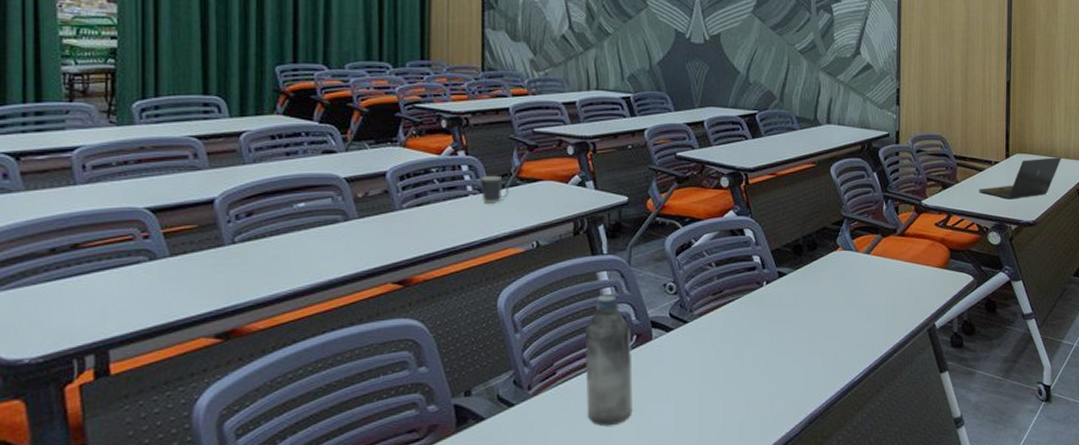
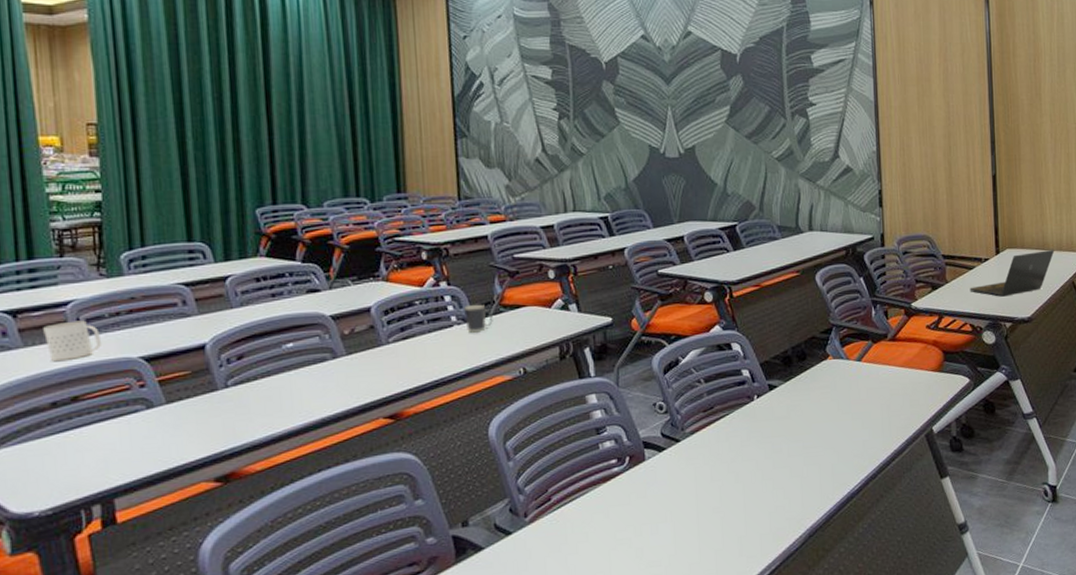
mug: none [47,167,108,208] -> present [43,320,103,362]
water bottle: present [585,294,633,425] -> none [578,416,630,549]

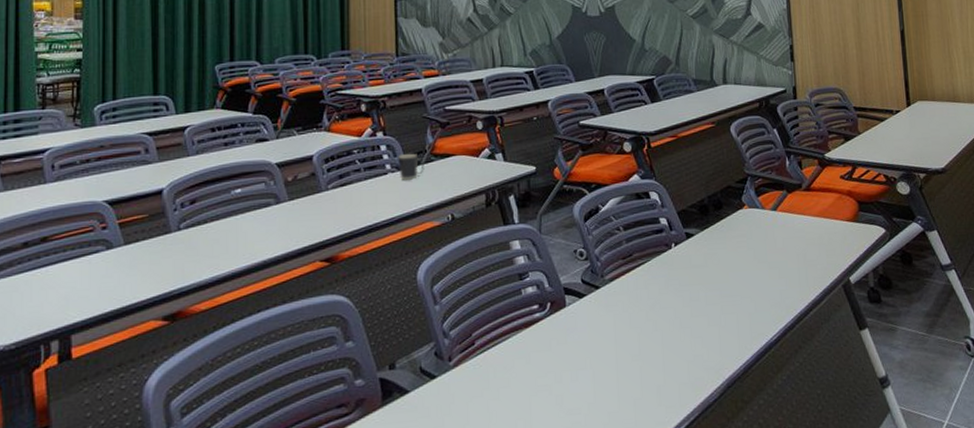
mug: present [43,320,103,362] -> none [22,166,72,205]
laptop: present [969,250,1055,297] -> none [882,102,966,148]

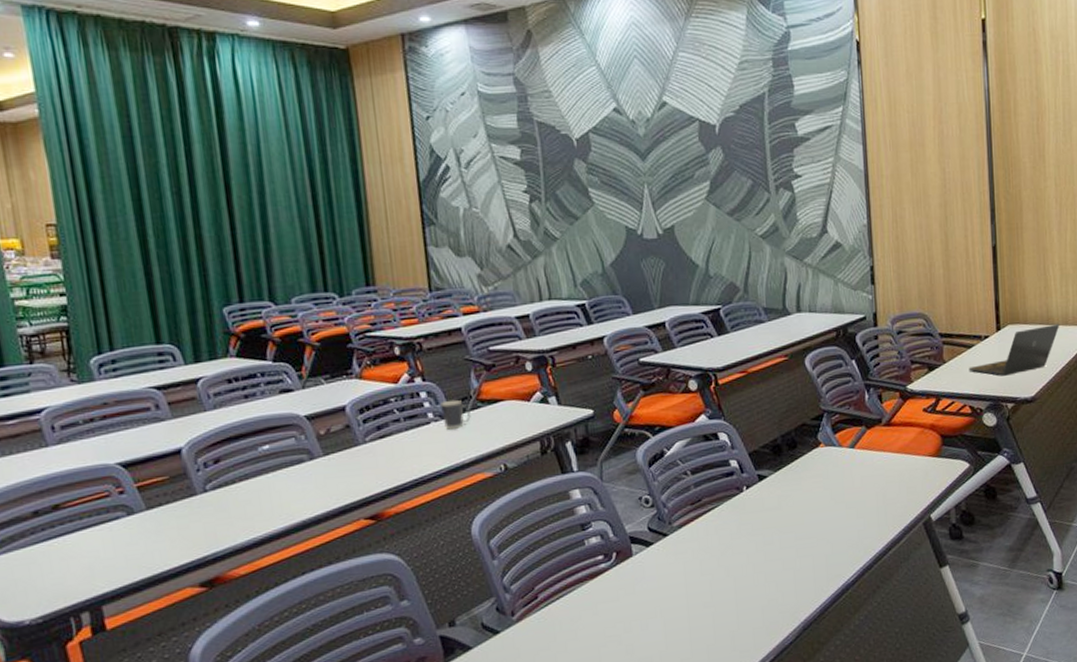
laptop: none [882,102,966,148] -> present [969,324,1060,376]

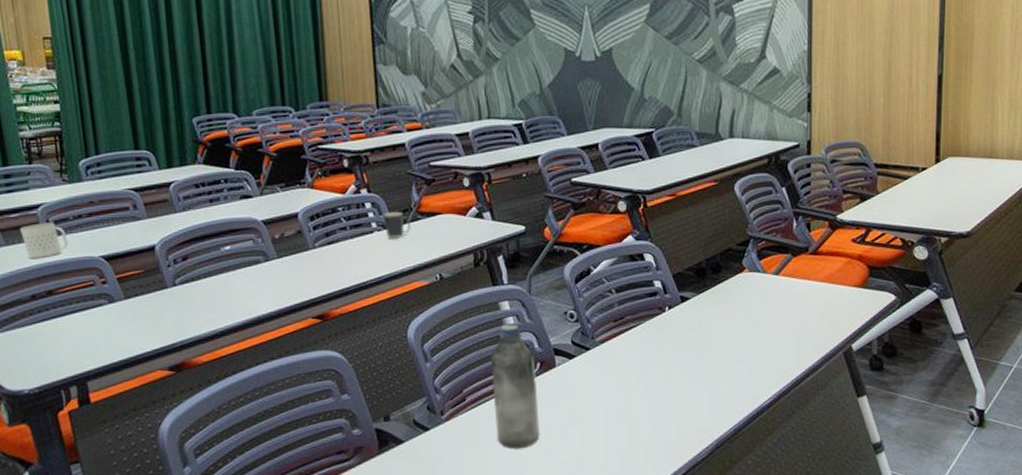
mug: none [19,427,79,470] -> present [20,222,69,259]
water bottle: none [563,512,620,647] -> present [491,323,540,448]
laptop: present [969,324,1060,376] -> none [903,158,1004,209]

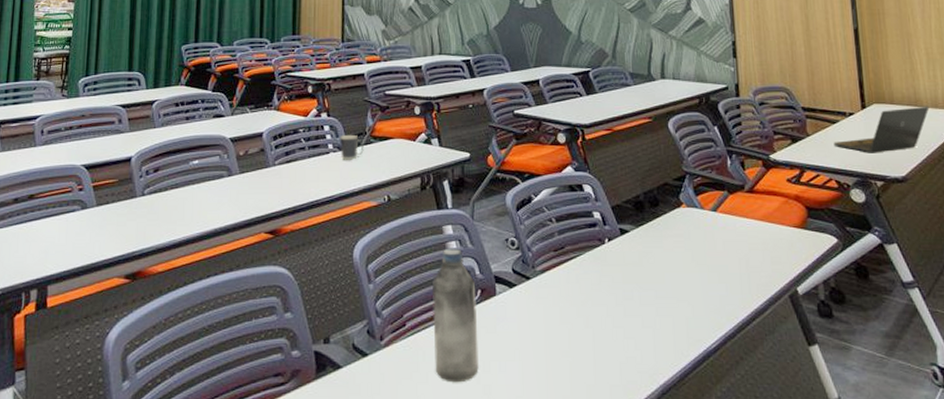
mug: present [20,222,69,259] -> none [17,132,57,165]
laptop: none [903,158,1004,209] -> present [833,107,930,153]

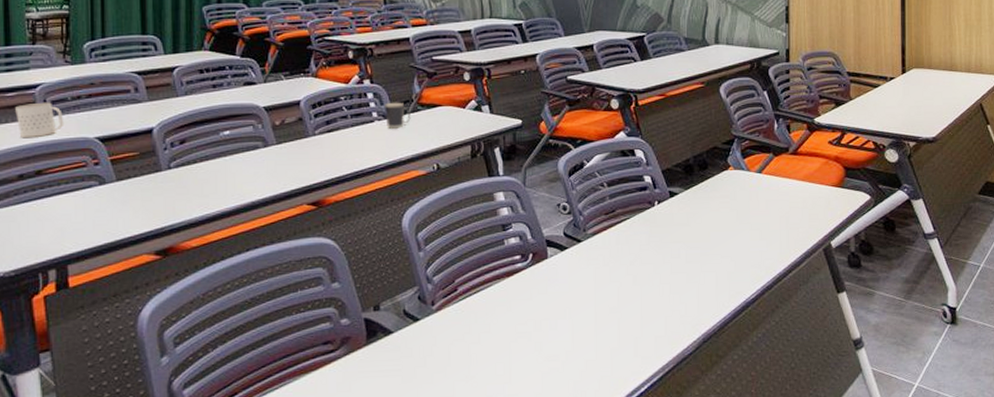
mug: none [17,132,57,165] -> present [15,102,65,139]
water bottle: present [433,248,479,381] -> none [484,214,530,341]
laptop: present [833,107,930,153] -> none [874,71,963,116]

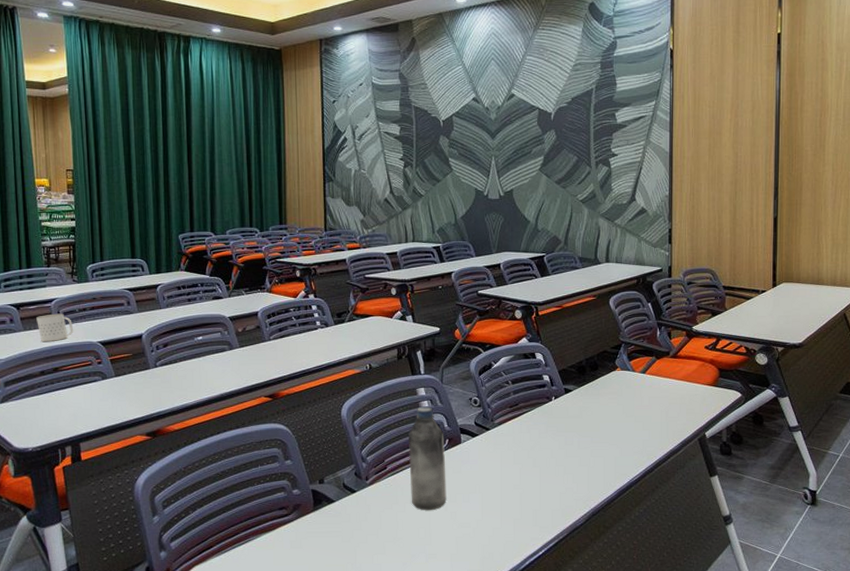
mug: present [385,102,411,130] -> none [326,313,348,336]
water bottle: none [484,214,530,341] -> present [408,406,447,510]

